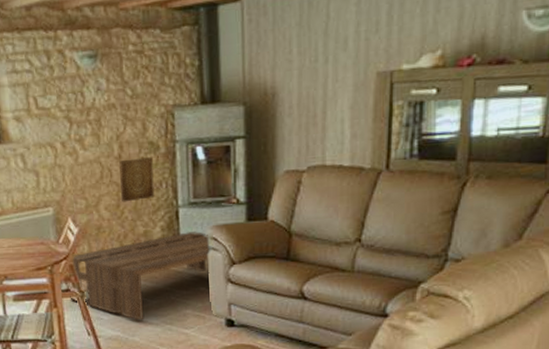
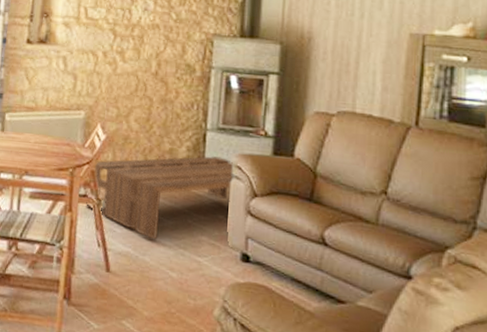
wall art: present [119,157,155,203] -> none [152,76,188,118]

